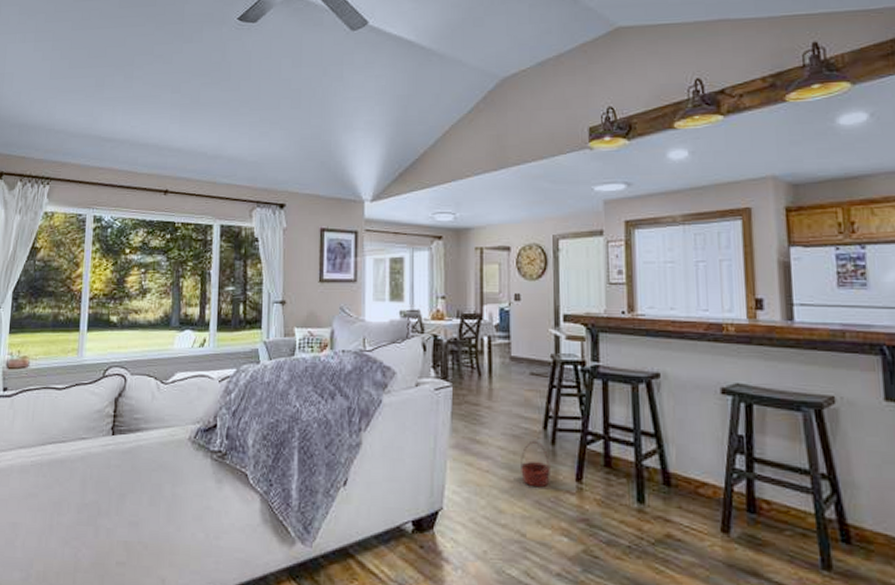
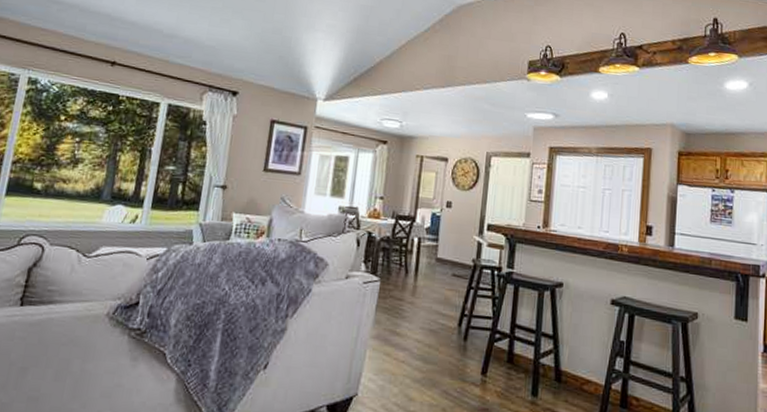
basket: present [521,440,550,488] -> none [433,335,460,379]

